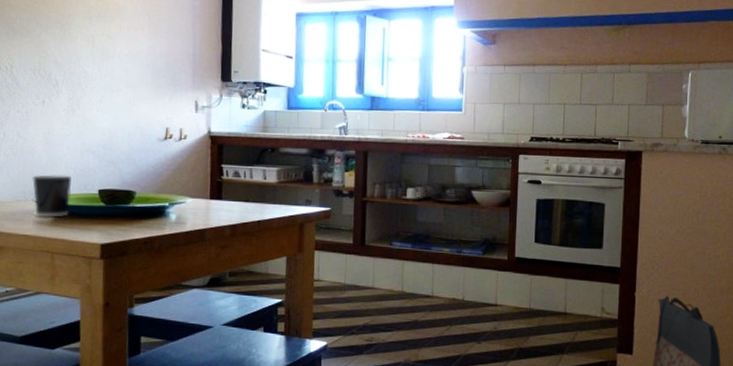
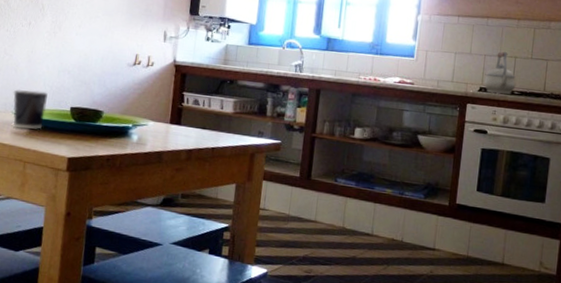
kettle: none [535,98,567,143] -> present [484,51,516,95]

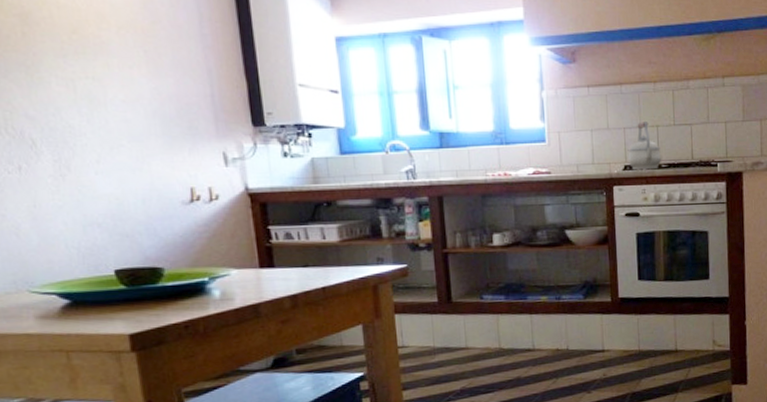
mug: present [13,89,48,130] -> none [21,256,80,310]

